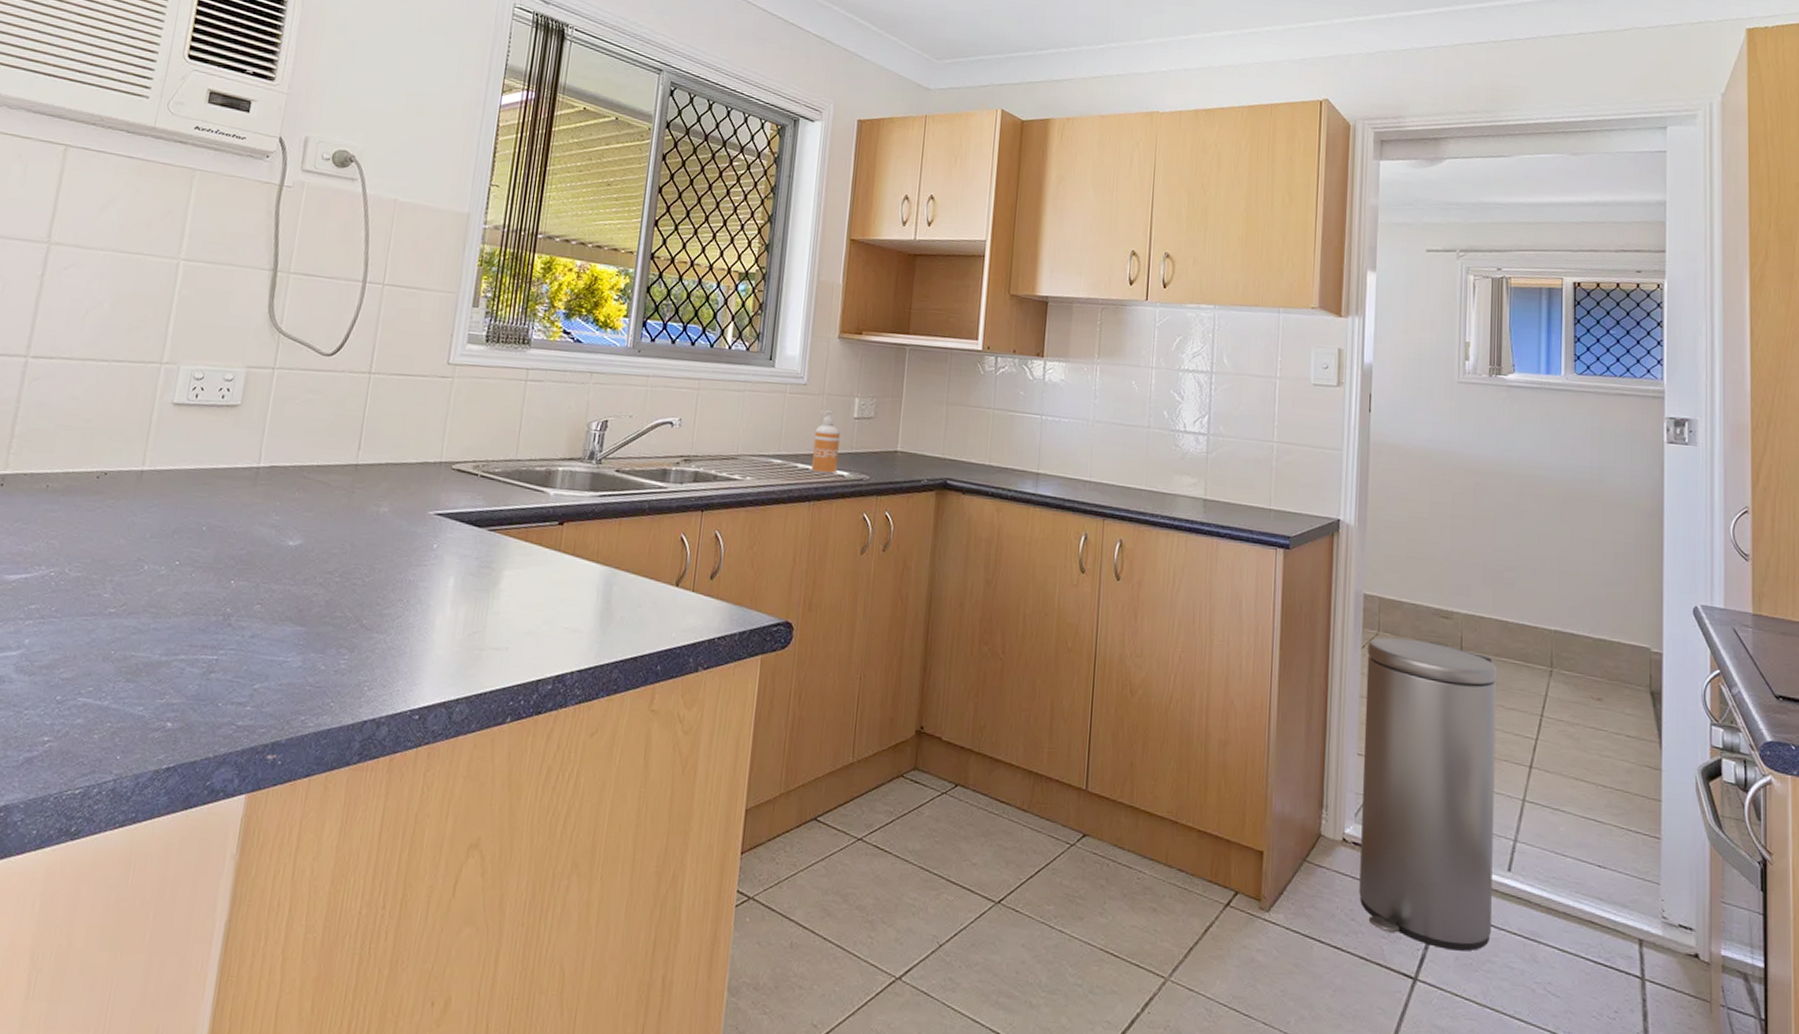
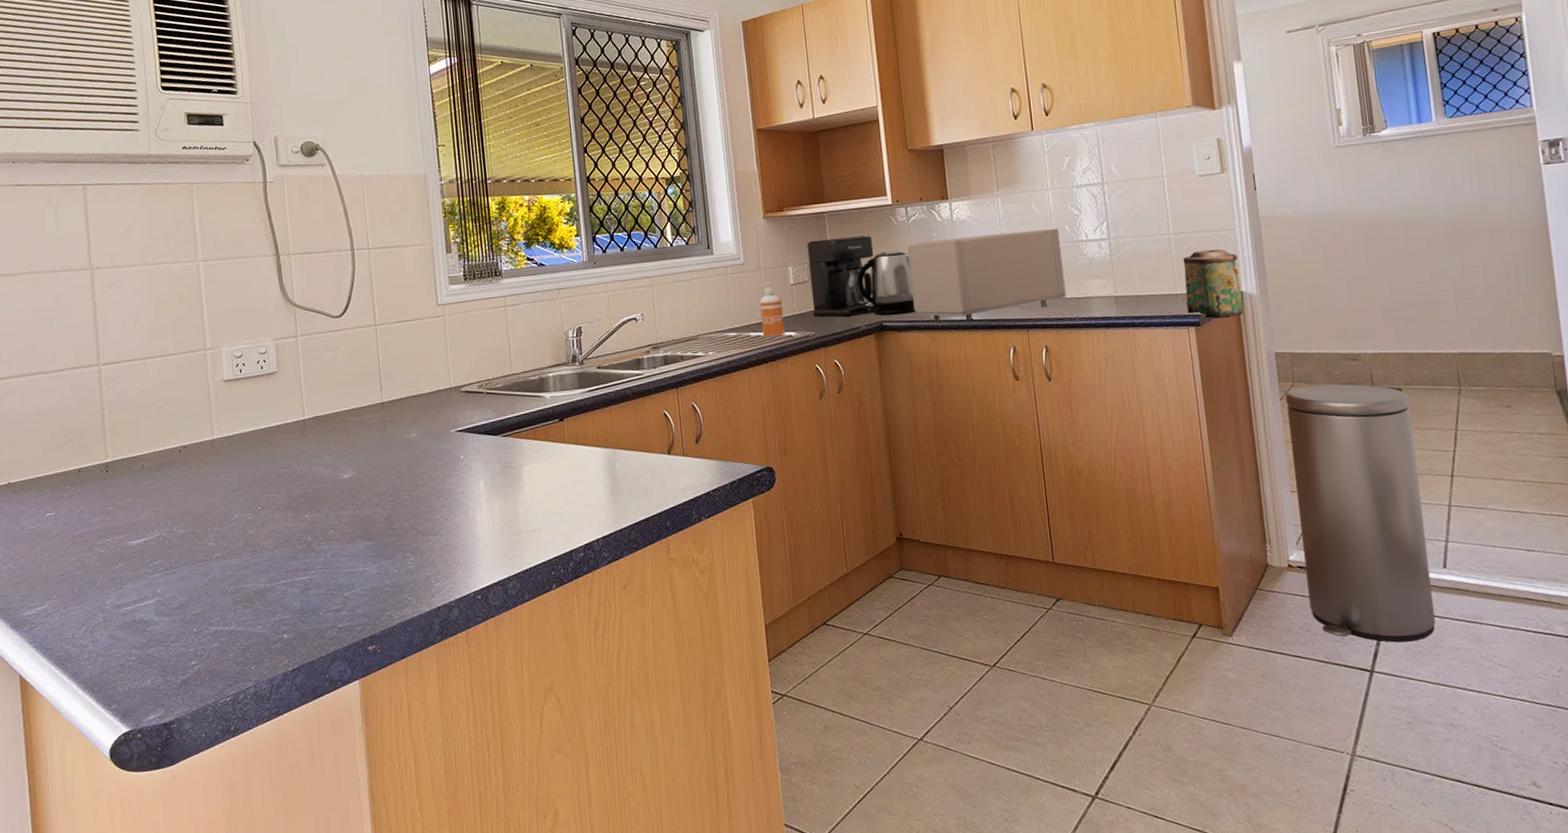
coffee maker: none [872,373,954,468] -> present [807,235,876,318]
kettle: none [926,401,990,476] -> present [856,250,916,316]
microwave: none [984,398,1157,497] -> present [907,228,1066,321]
canister: none [1278,465,1341,546] -> present [1183,249,1244,319]

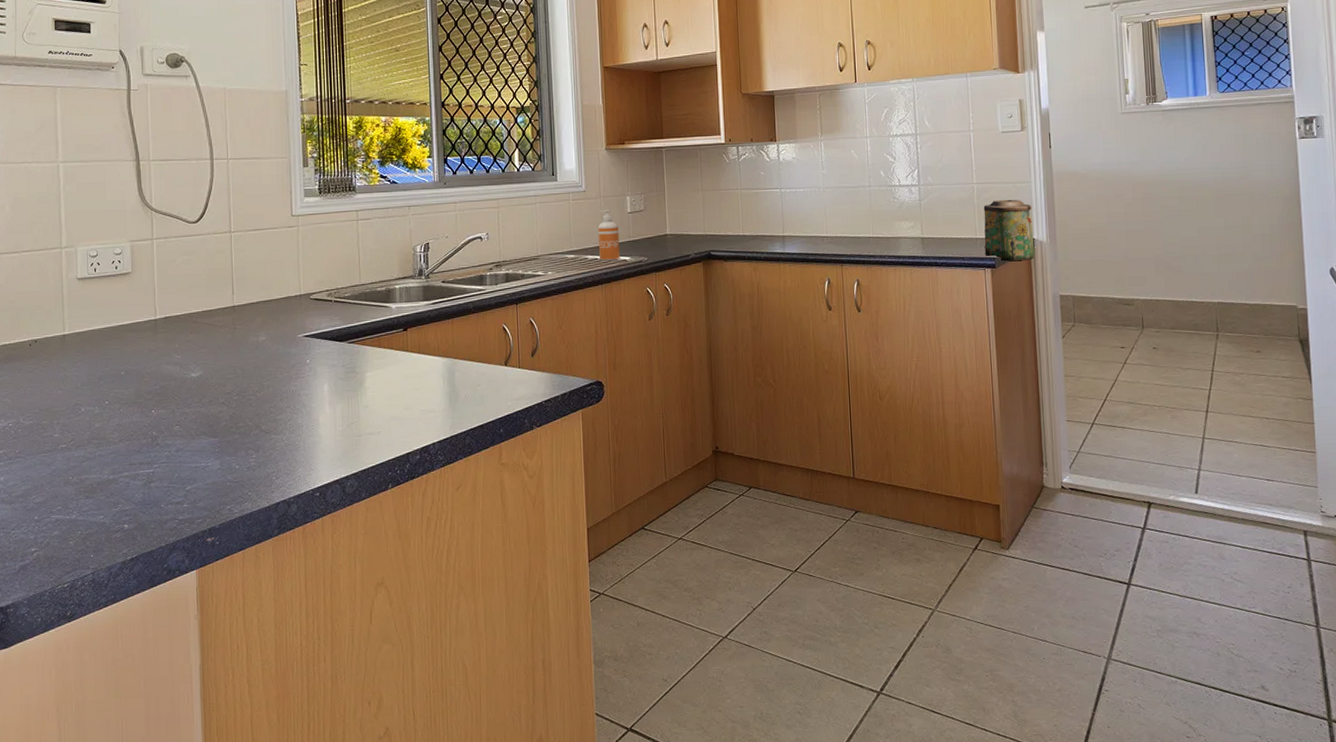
coffee maker: present [807,235,876,318] -> none [645,170,706,246]
kettle: present [856,250,916,316] -> none [688,186,741,246]
microwave: present [907,228,1066,321] -> none [736,173,878,254]
pedal bin: present [1285,383,1435,643] -> none [1067,325,1186,559]

